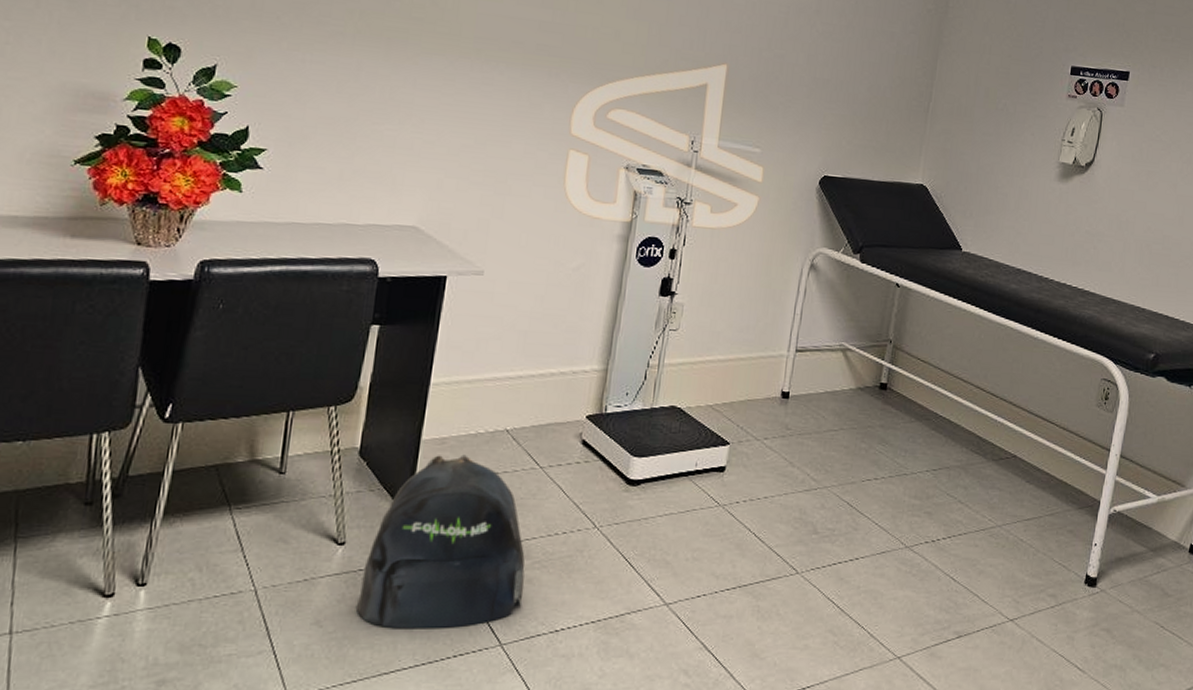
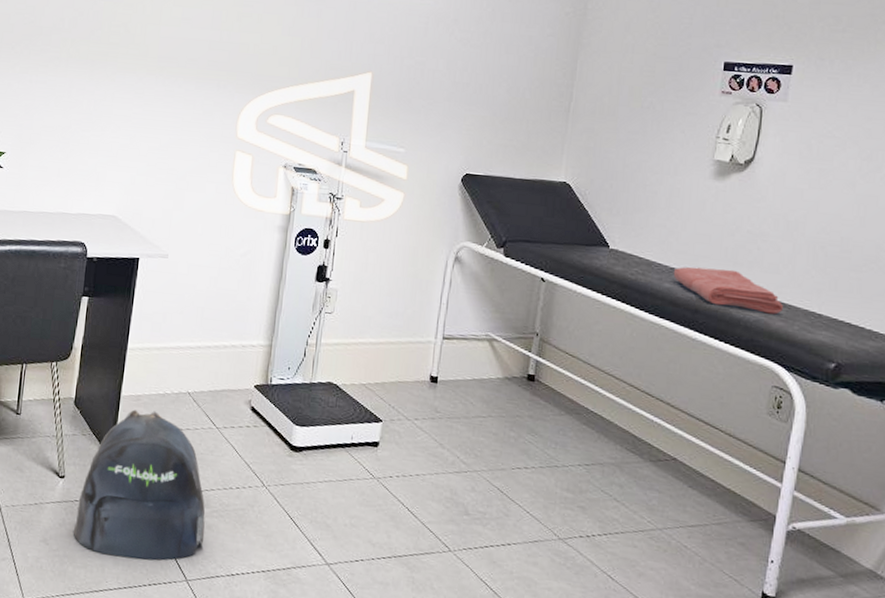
towel: none [1019,267,1114,311] -> present [673,266,784,315]

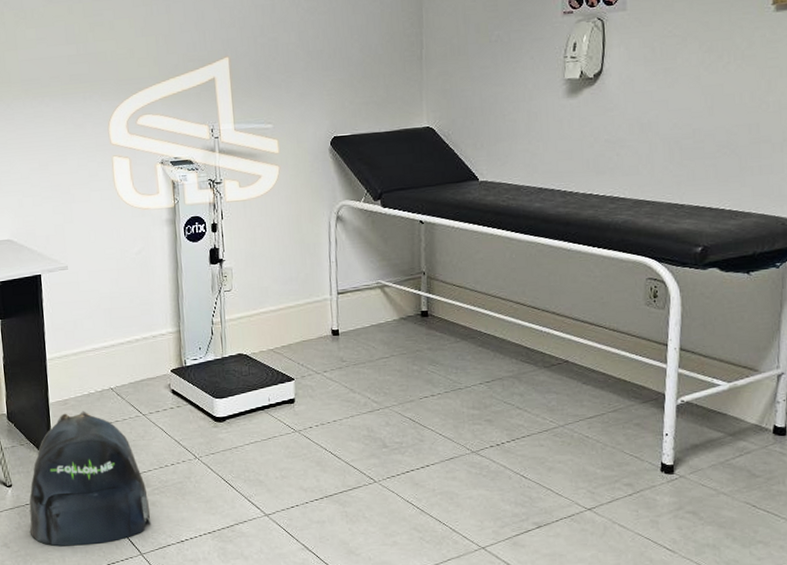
towel: present [673,266,784,315] -> none [541,178,648,215]

